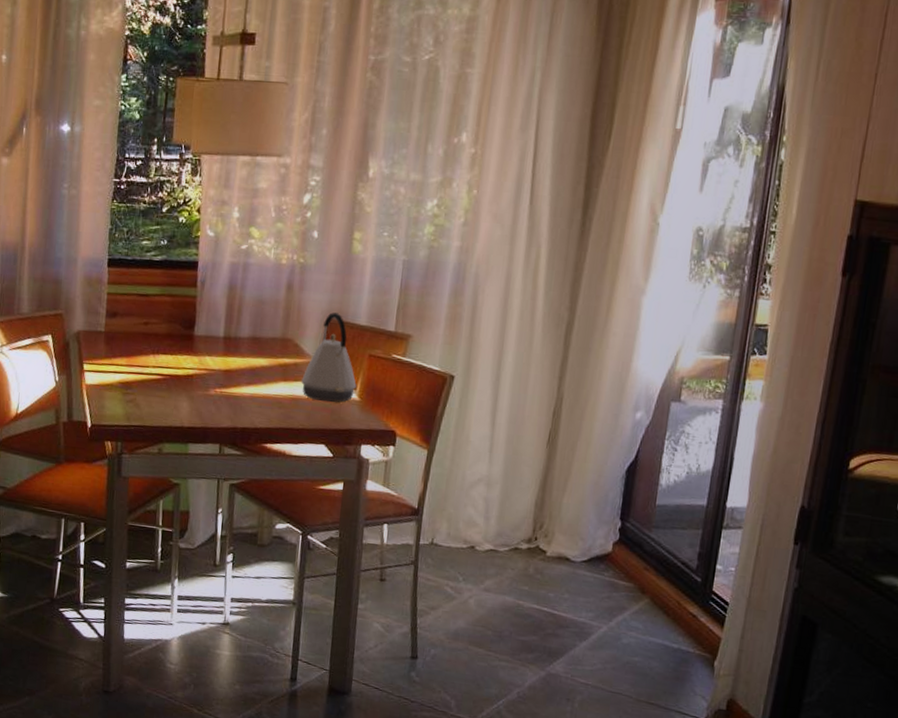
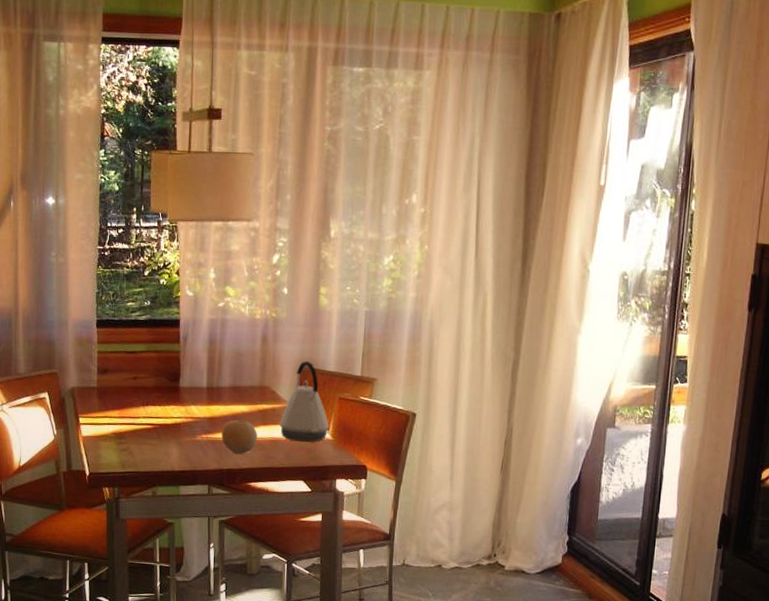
fruit: none [237,373,277,413] -> present [222,419,258,455]

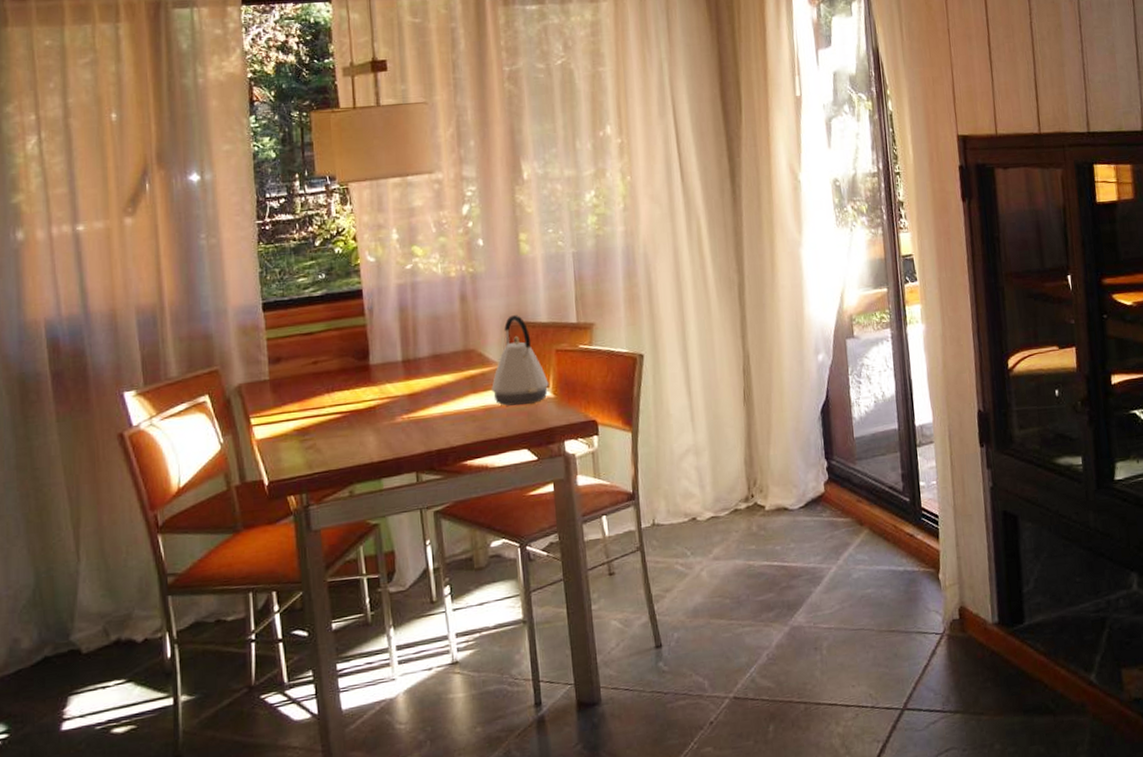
fruit: present [222,419,258,455] -> none [425,390,468,432]

